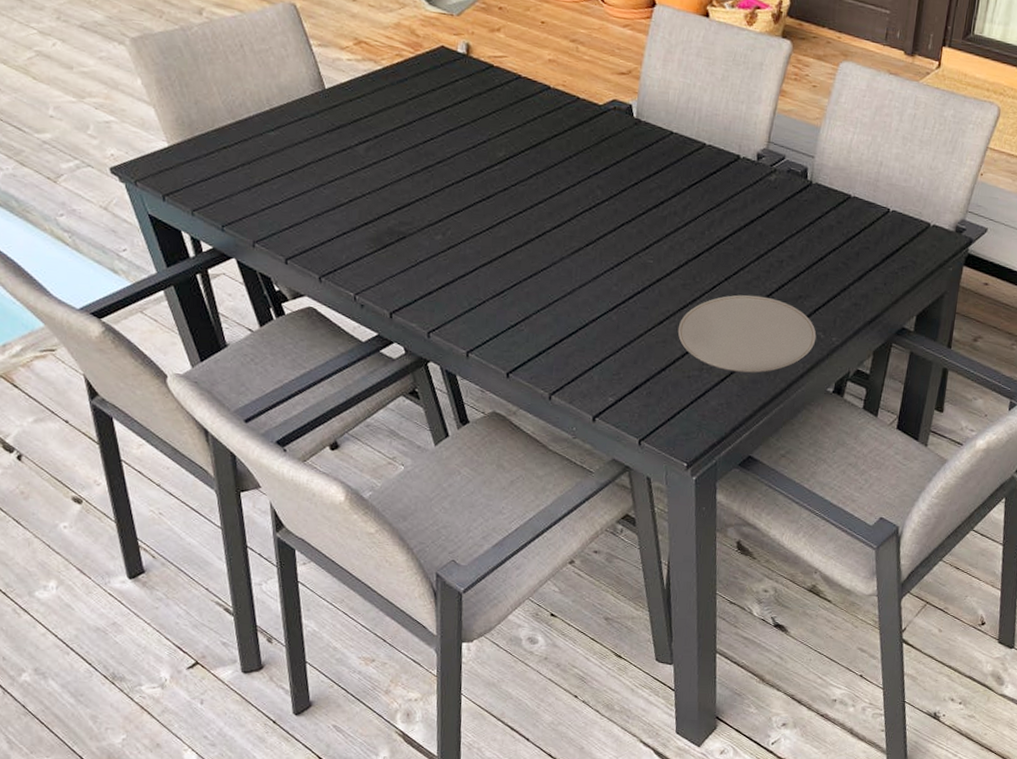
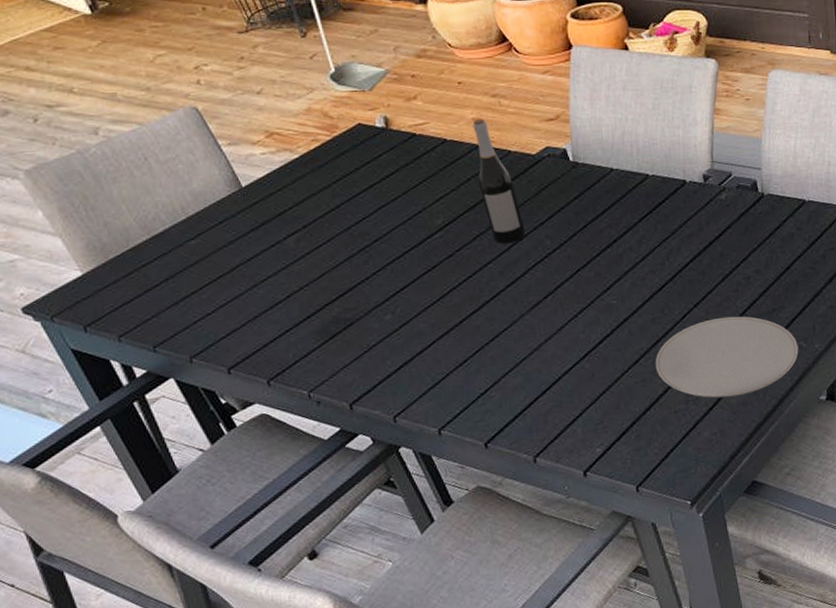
wine bottle: none [543,60,580,187] -> present [472,118,525,243]

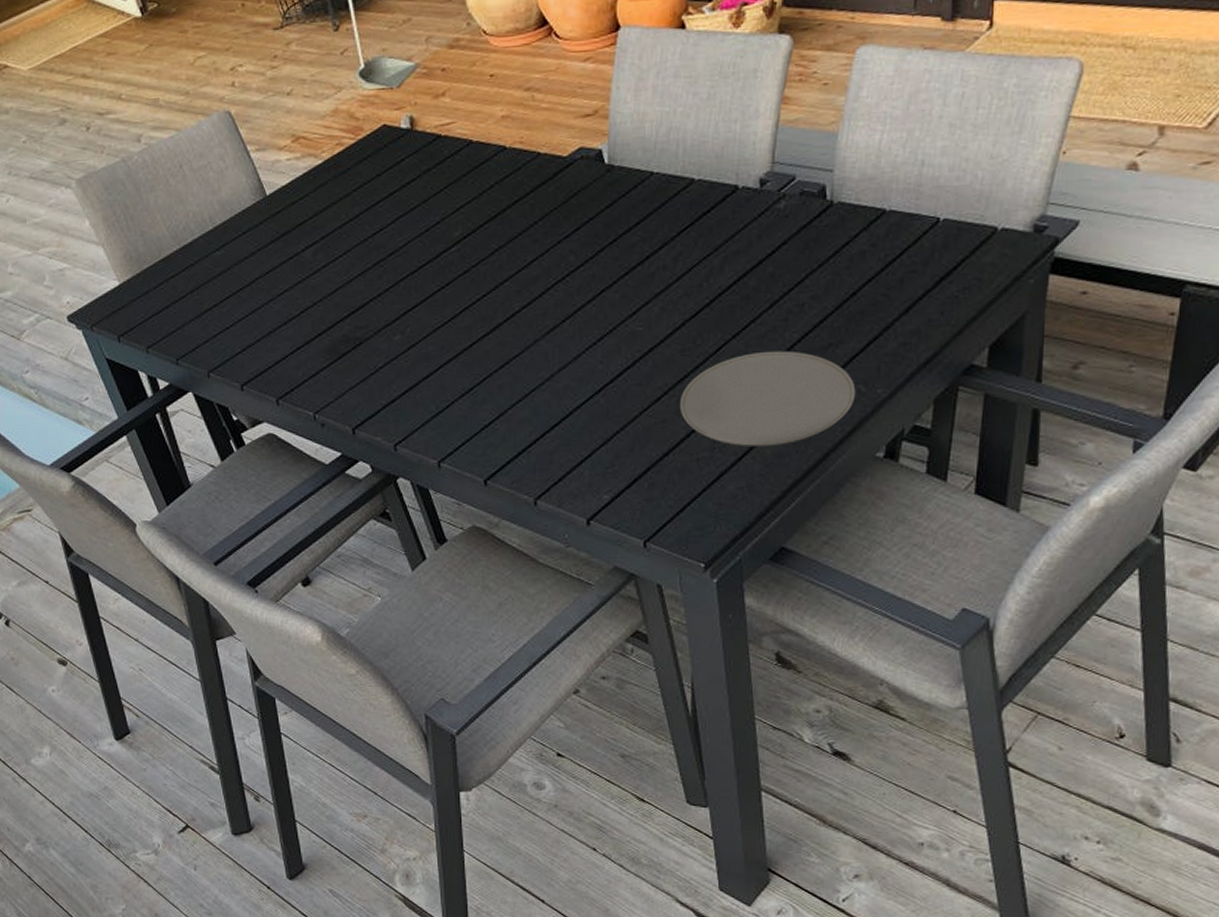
wine bottle: present [472,118,525,243] -> none [501,116,548,258]

